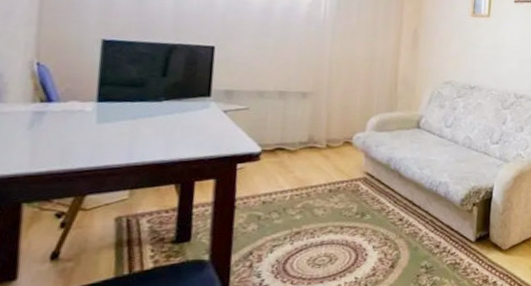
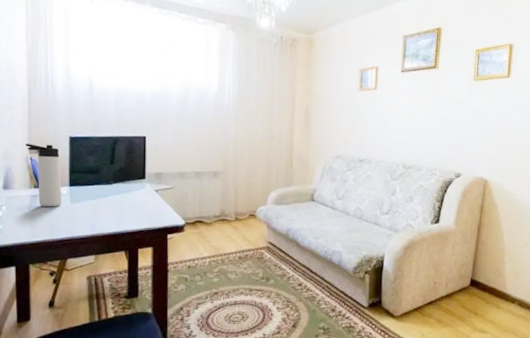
thermos bottle: none [30,44,85,128] -> present [25,144,62,207]

